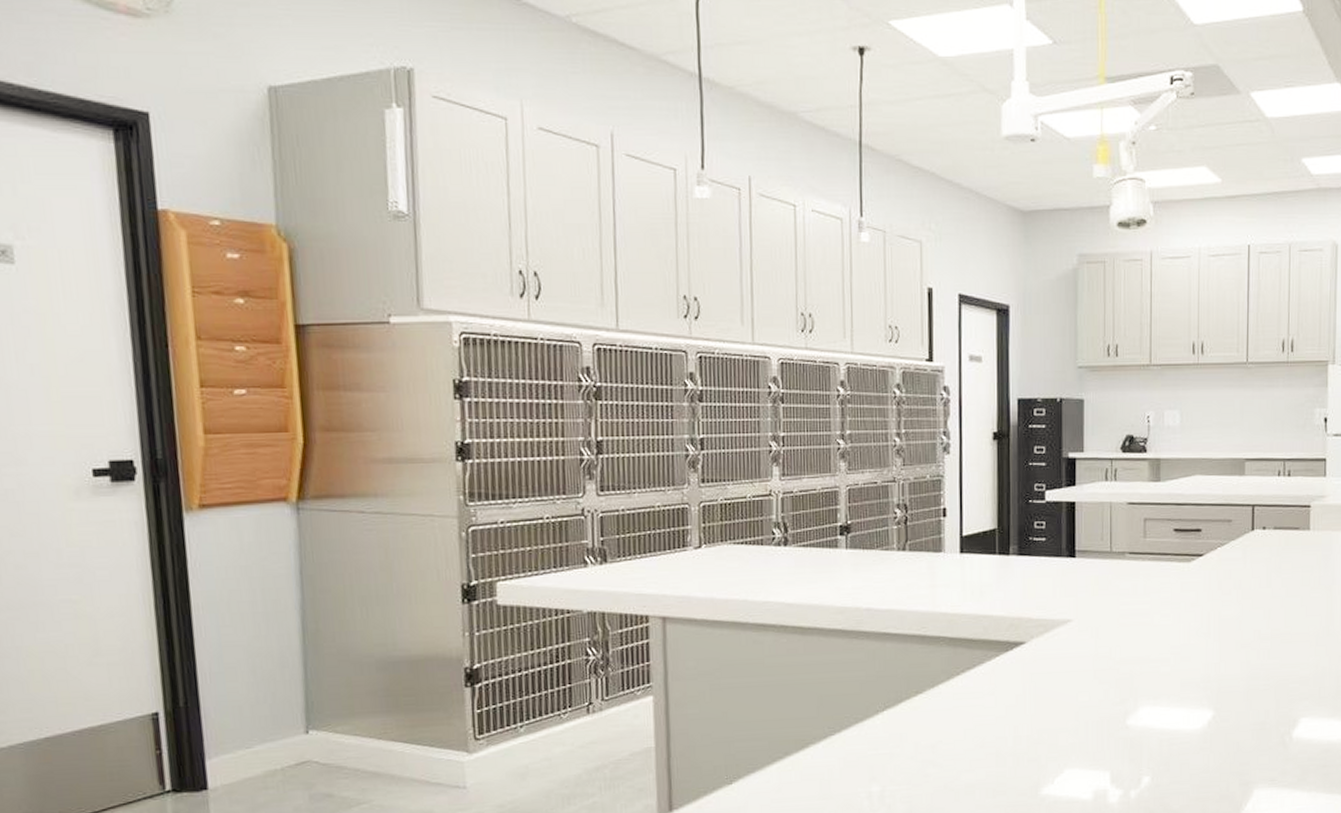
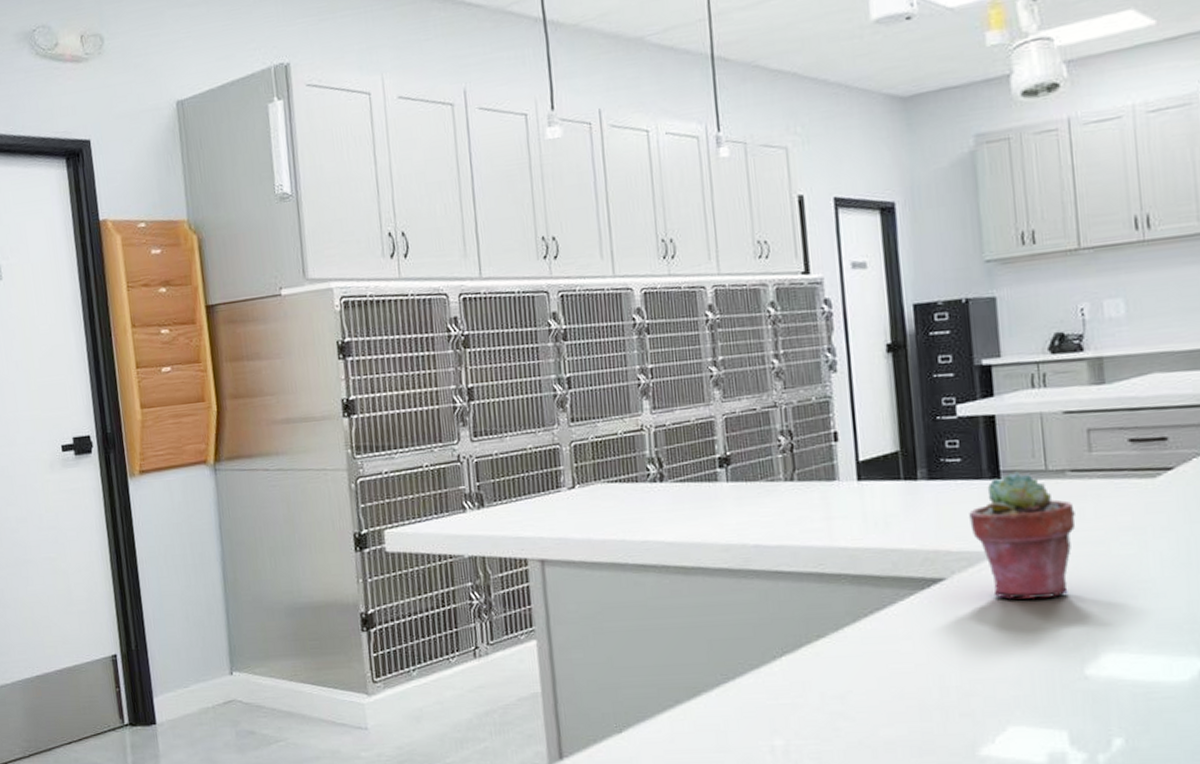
potted succulent: none [1049,552,1130,662] -> present [969,471,1076,600]

